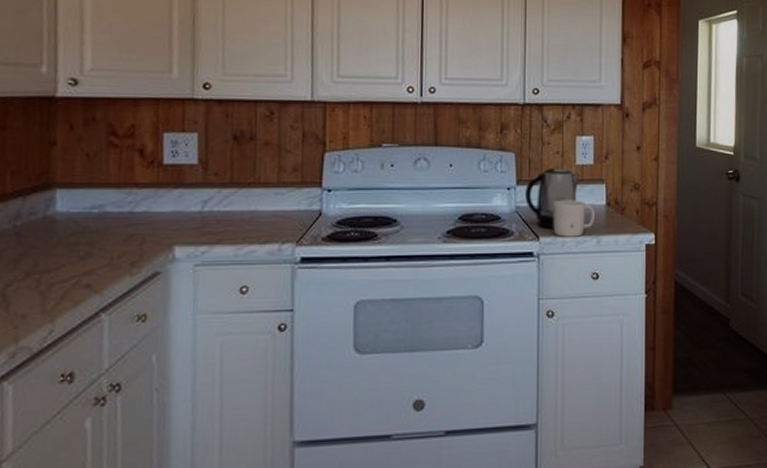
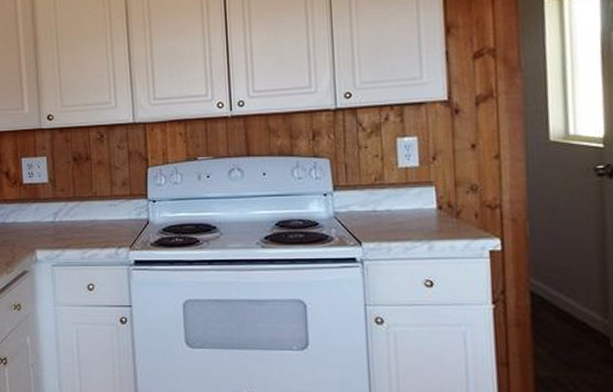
kettle: present [525,167,580,228] -> none [343,171,404,234]
mug: present [553,200,596,237] -> none [375,204,425,243]

